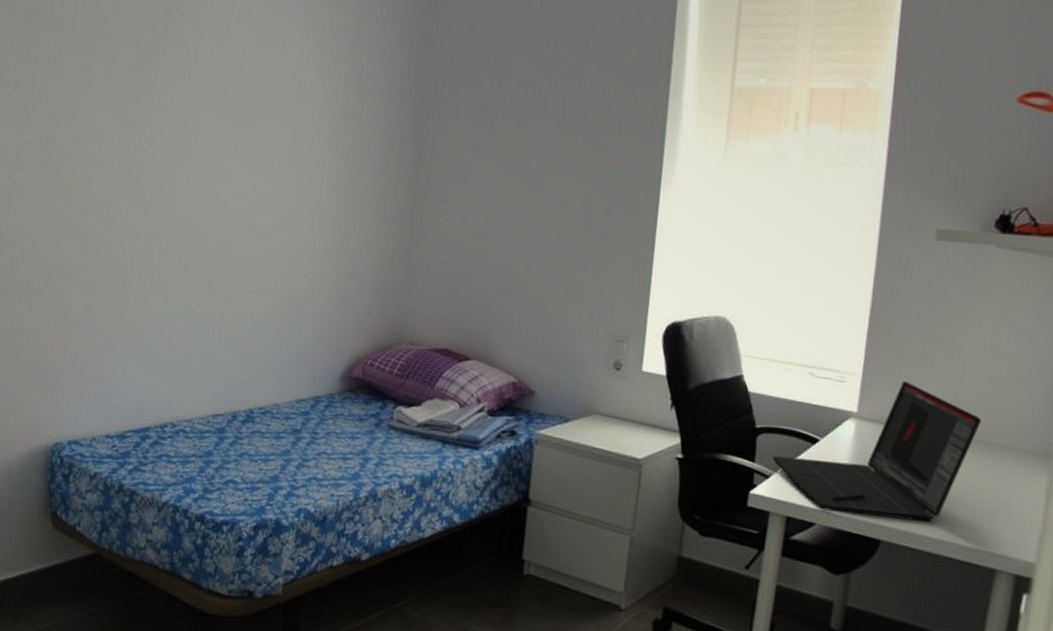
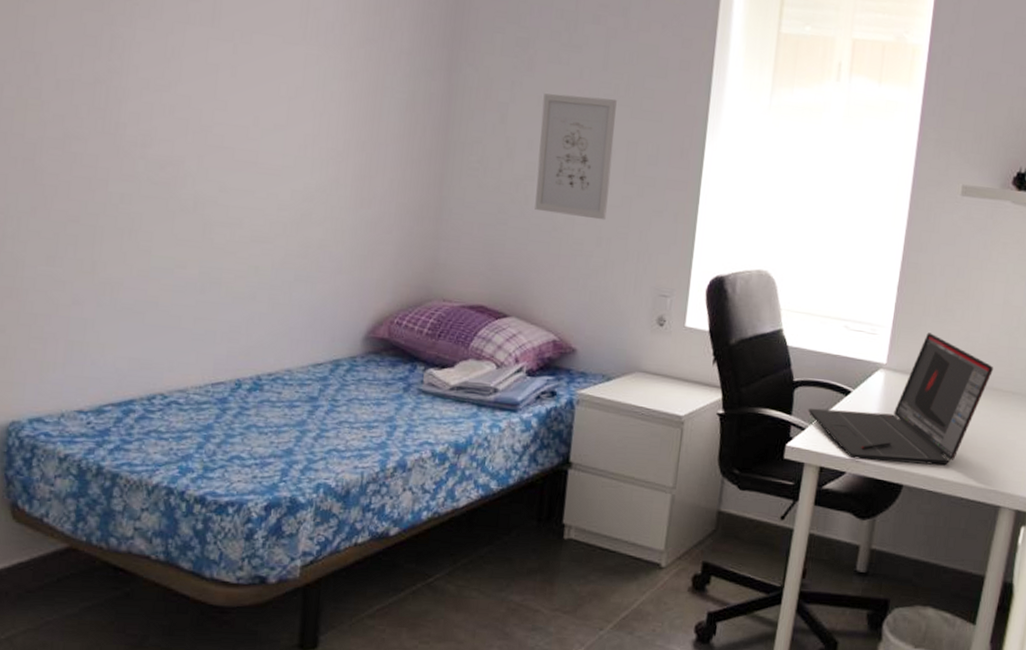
wall art: none [495,154,572,269] -> present [535,93,617,220]

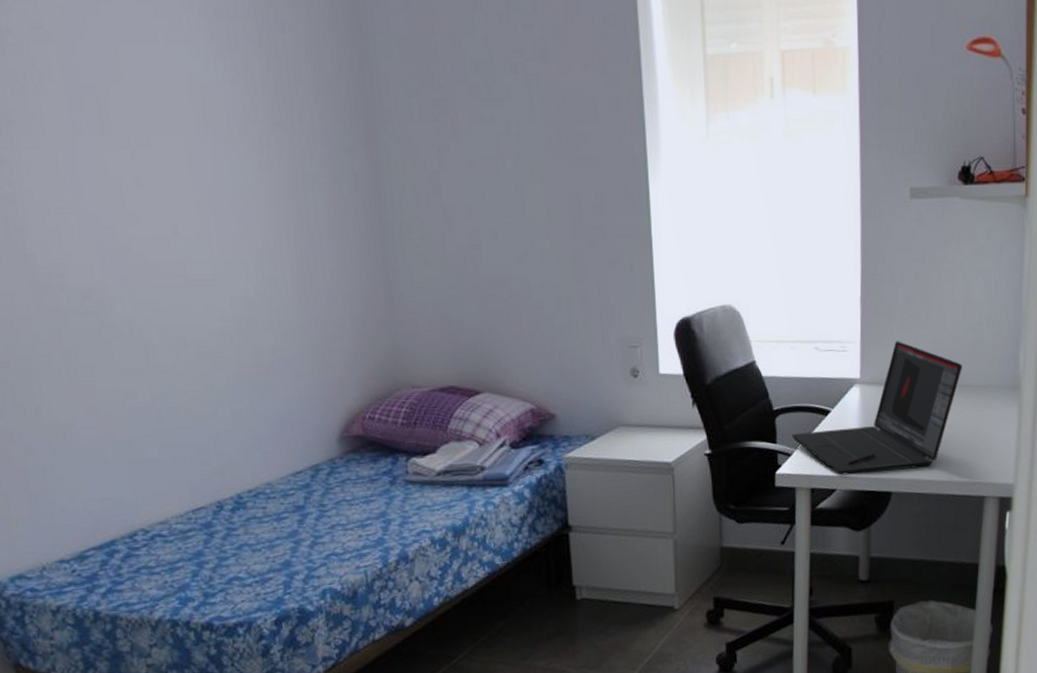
wall art: present [535,93,617,220] -> none [474,150,561,281]

